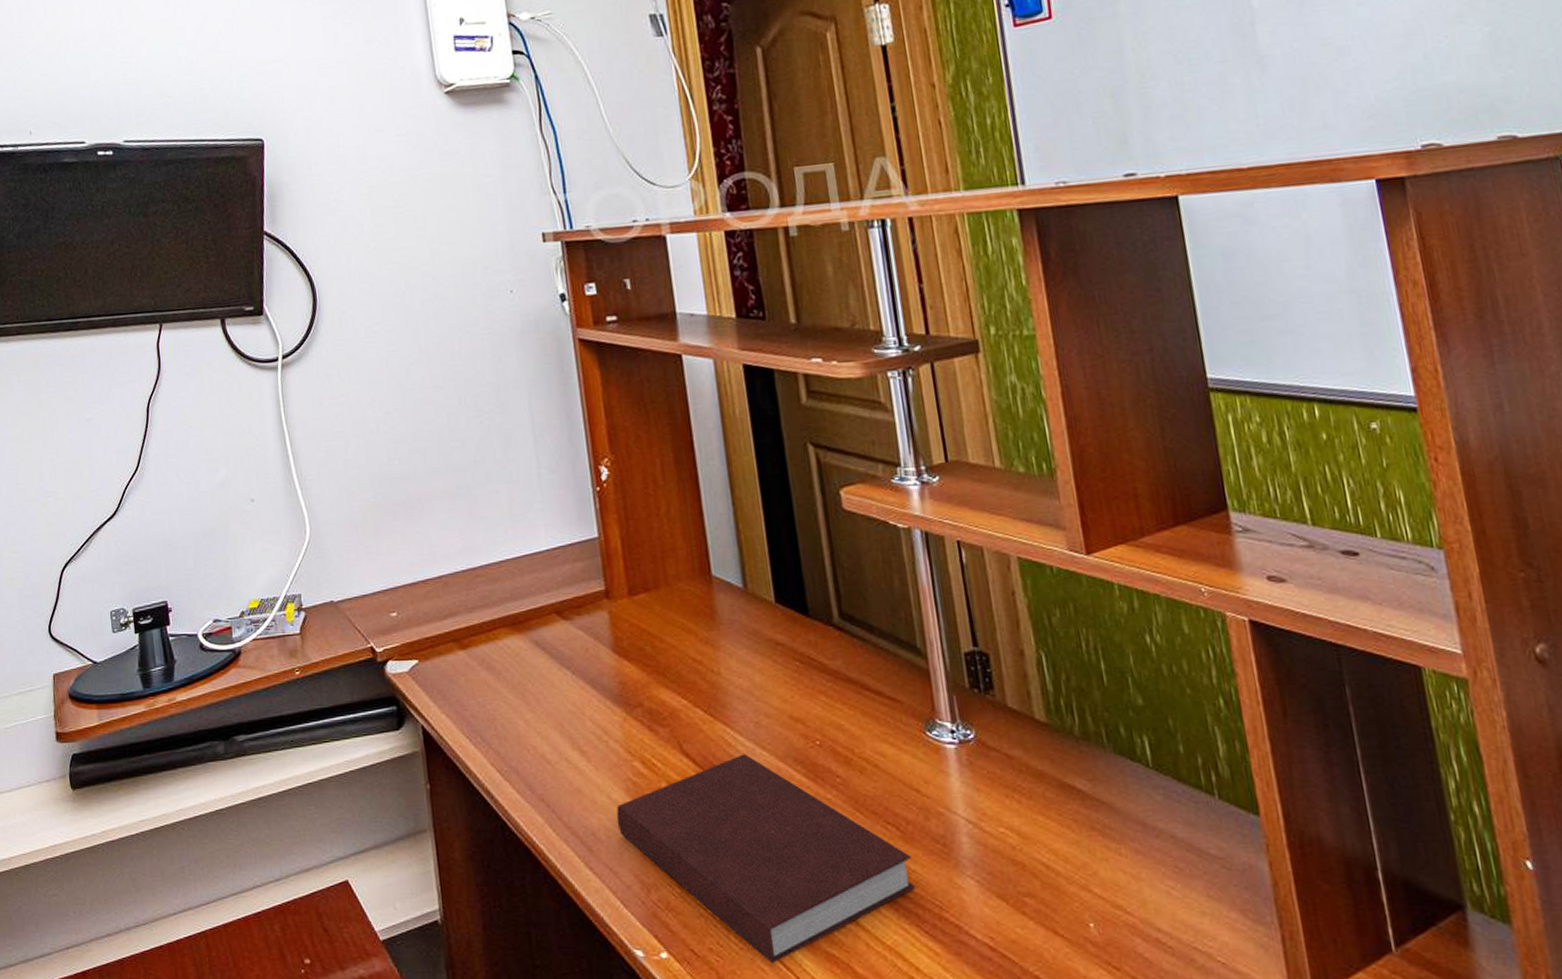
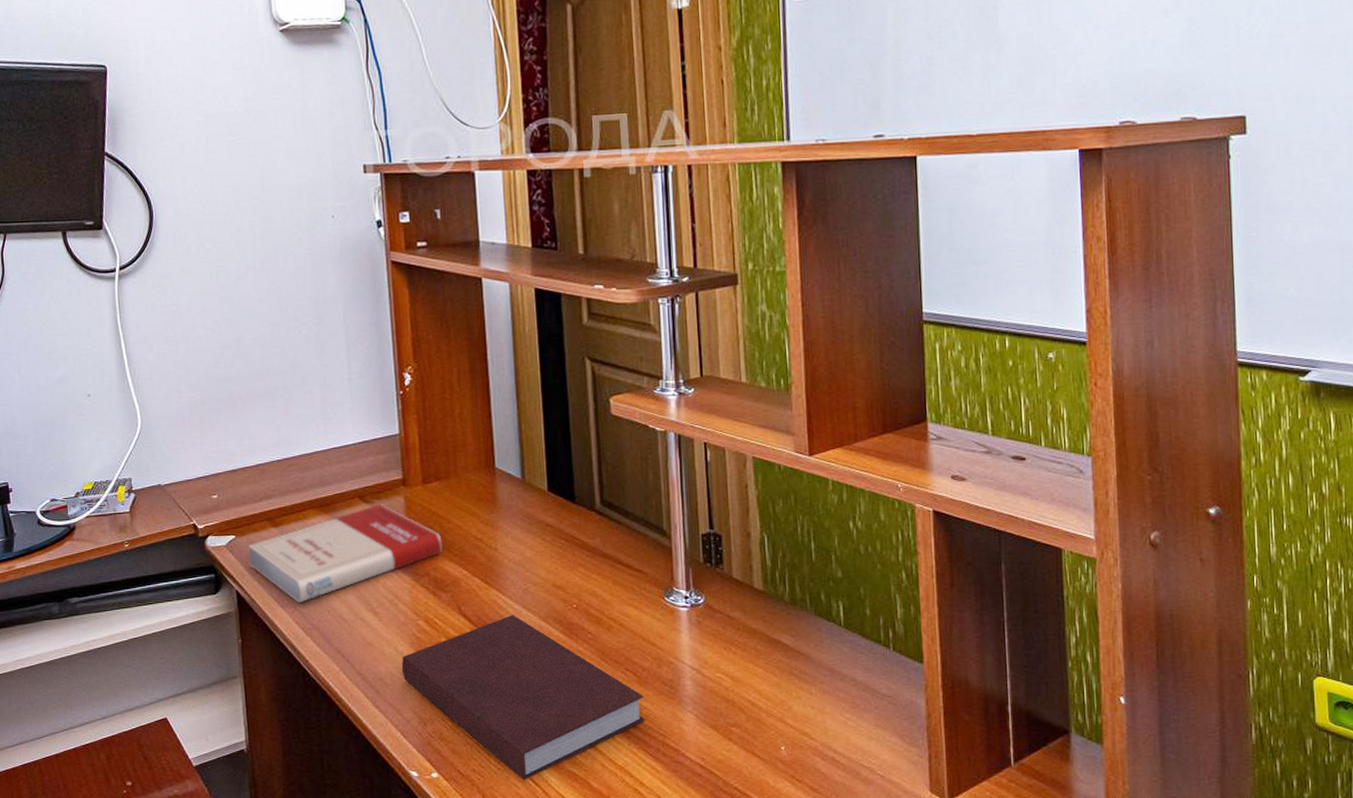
book: none [433,621,657,741] -> present [248,504,443,603]

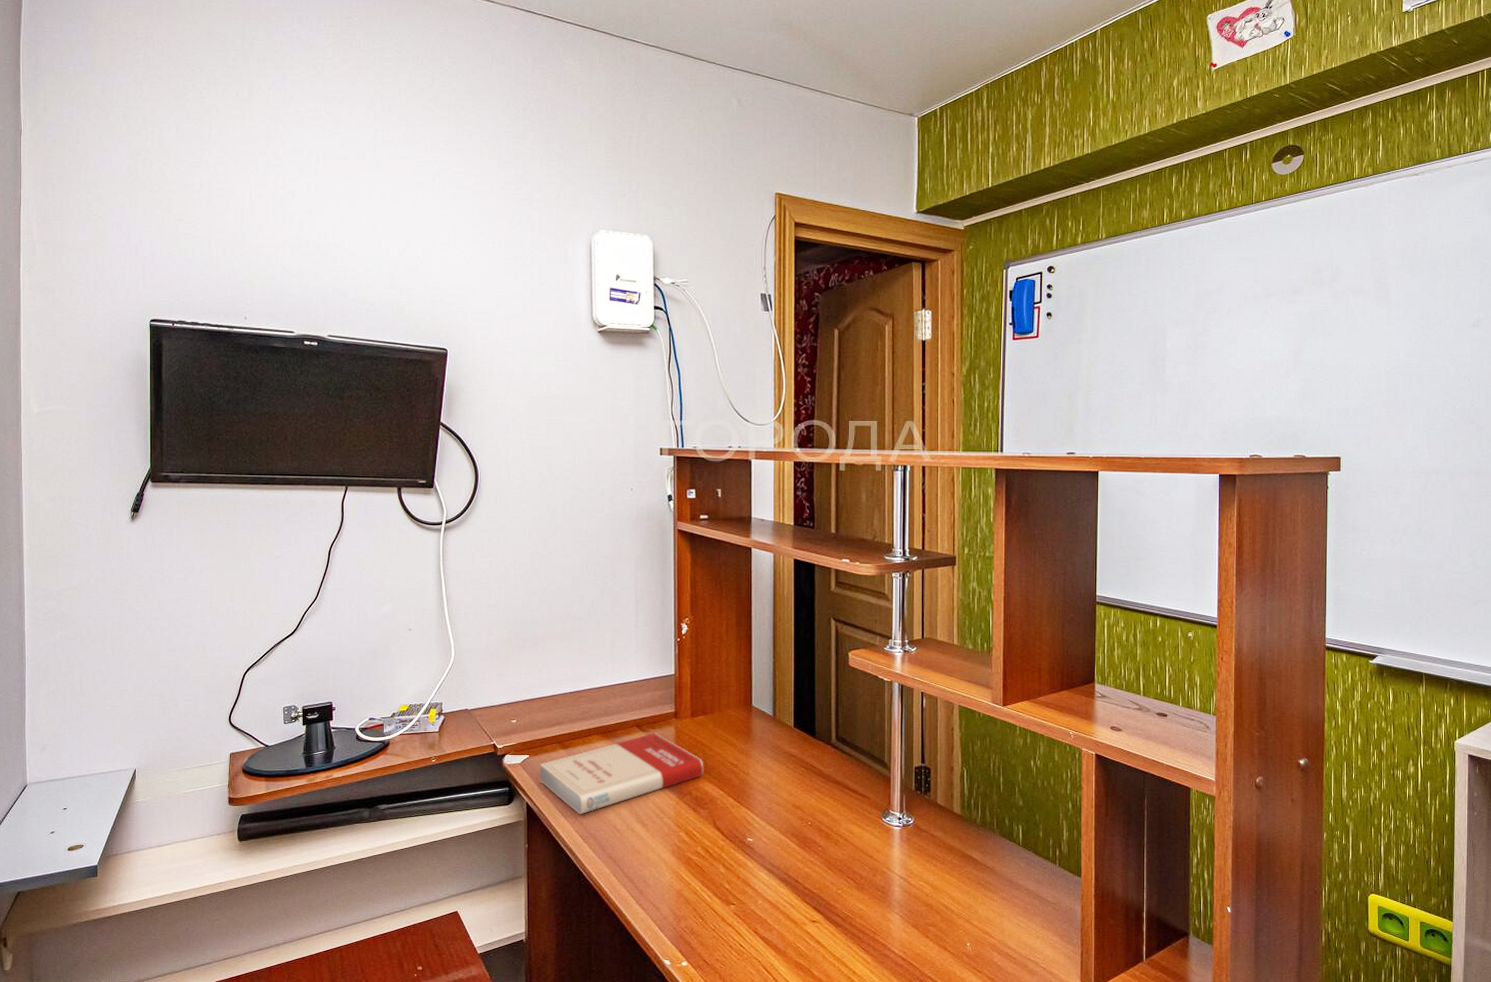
notebook: present [401,615,645,780] -> none [663,829,861,969]

